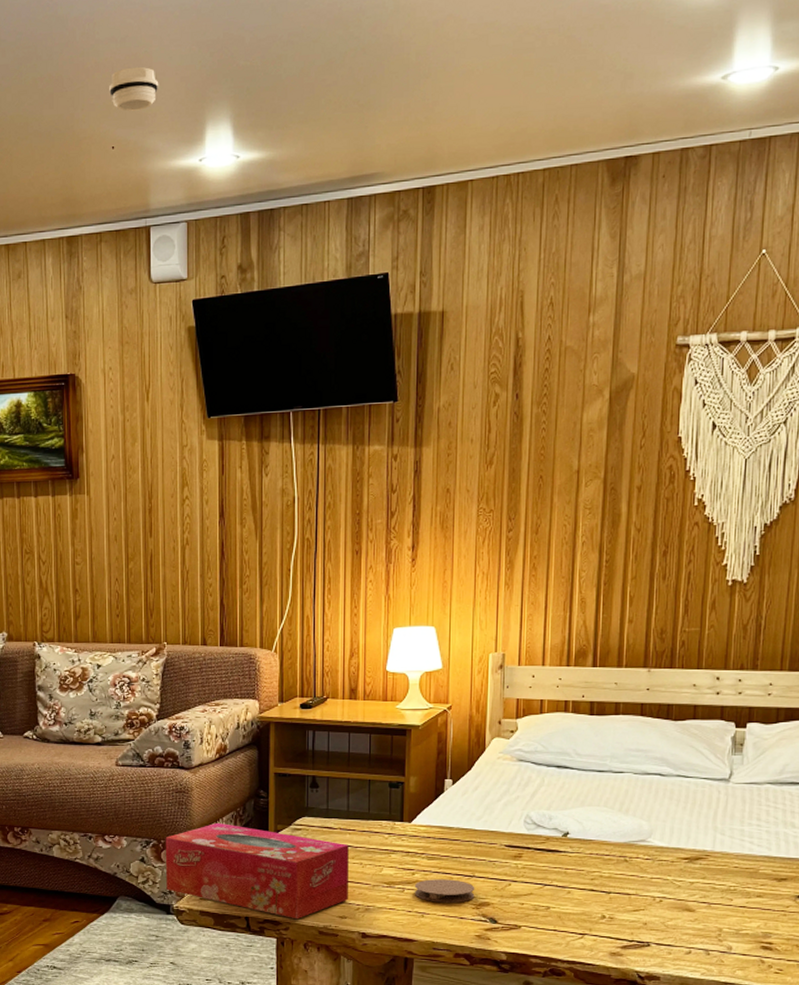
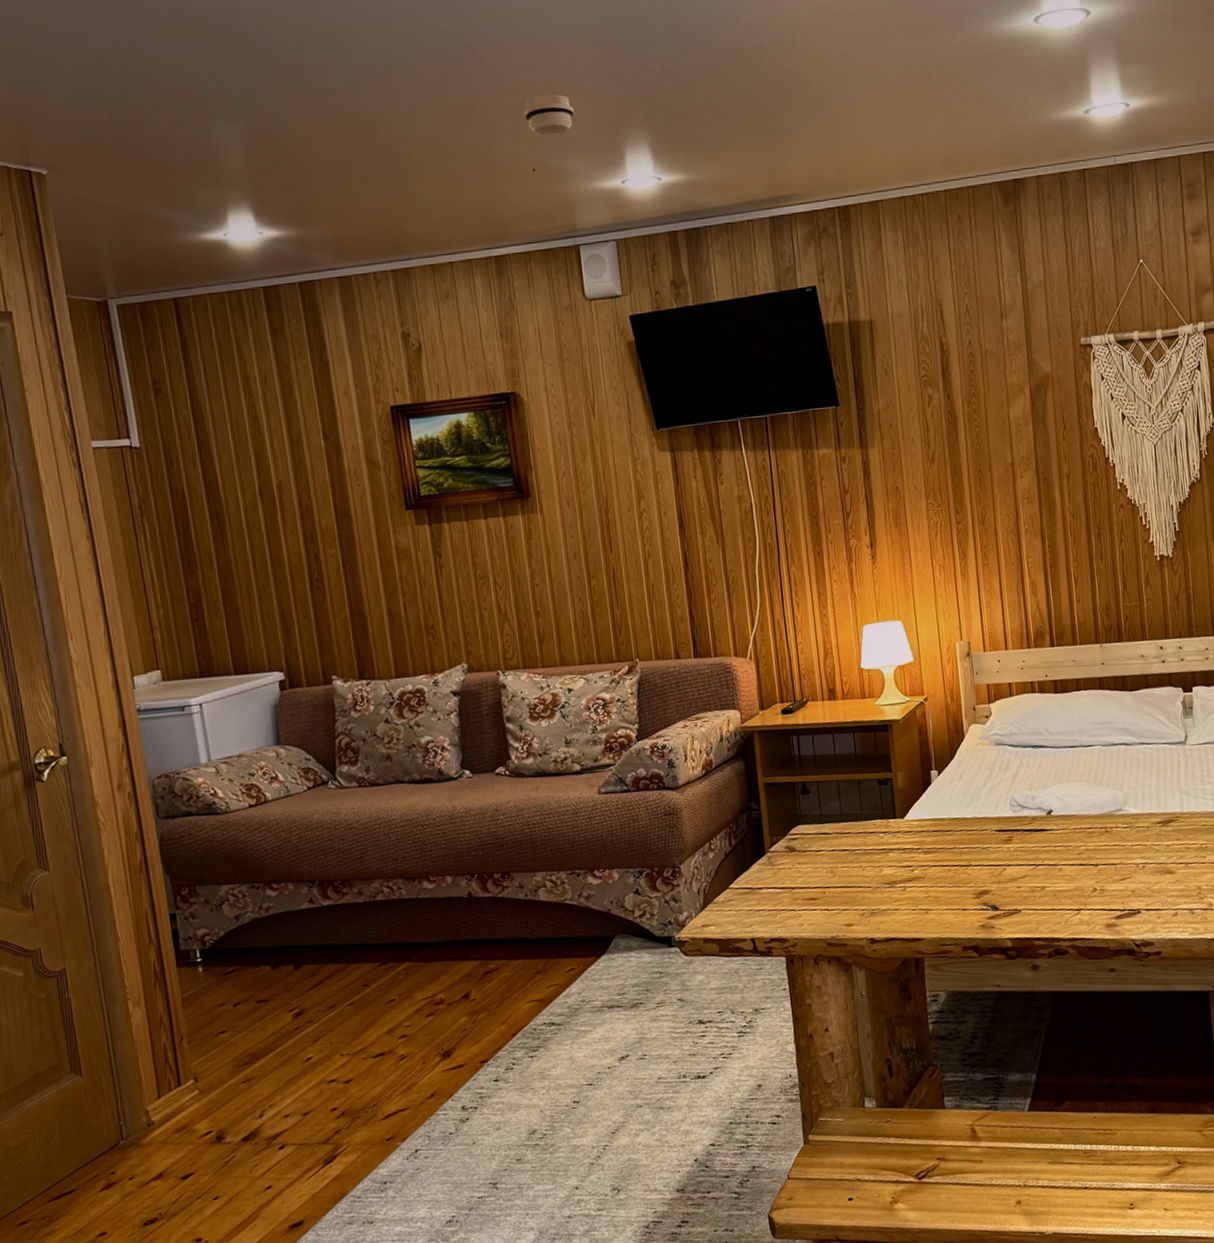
tissue box: present [165,822,349,920] -> none [658,841,852,934]
coaster: present [414,879,475,903] -> none [915,871,974,897]

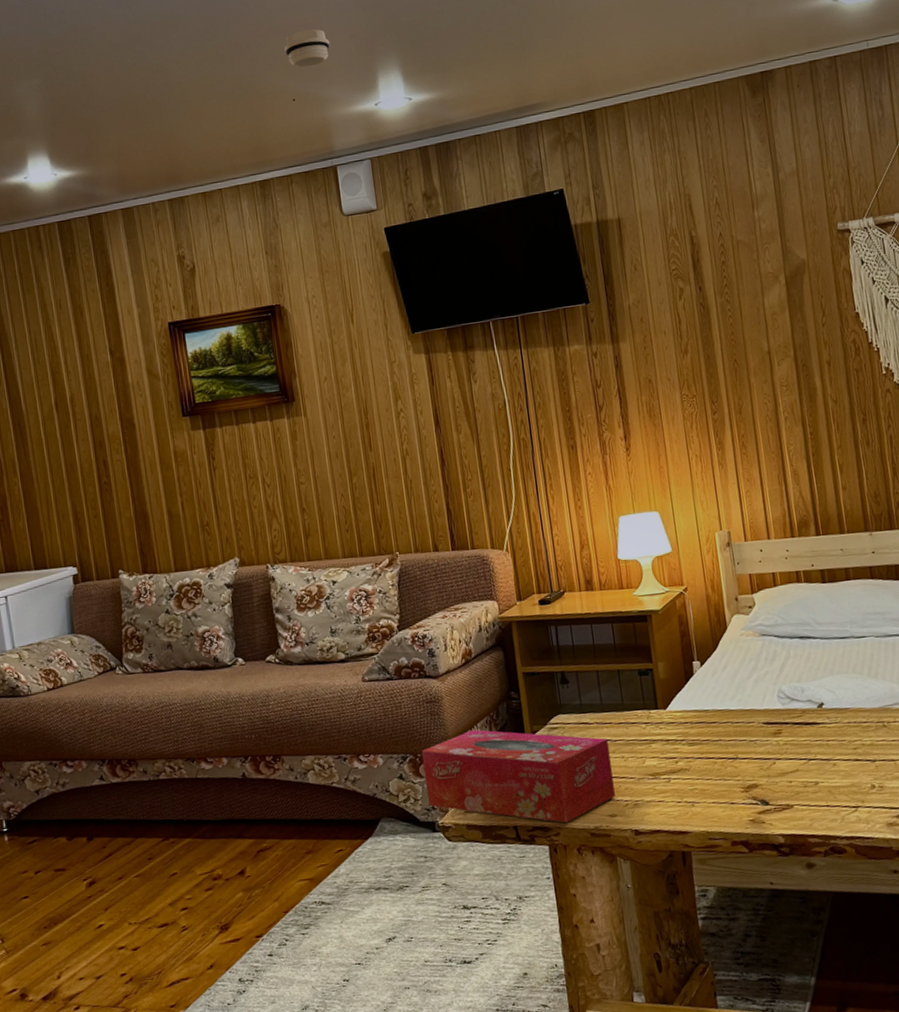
tissue box: none [658,841,852,934] -> present [421,729,615,824]

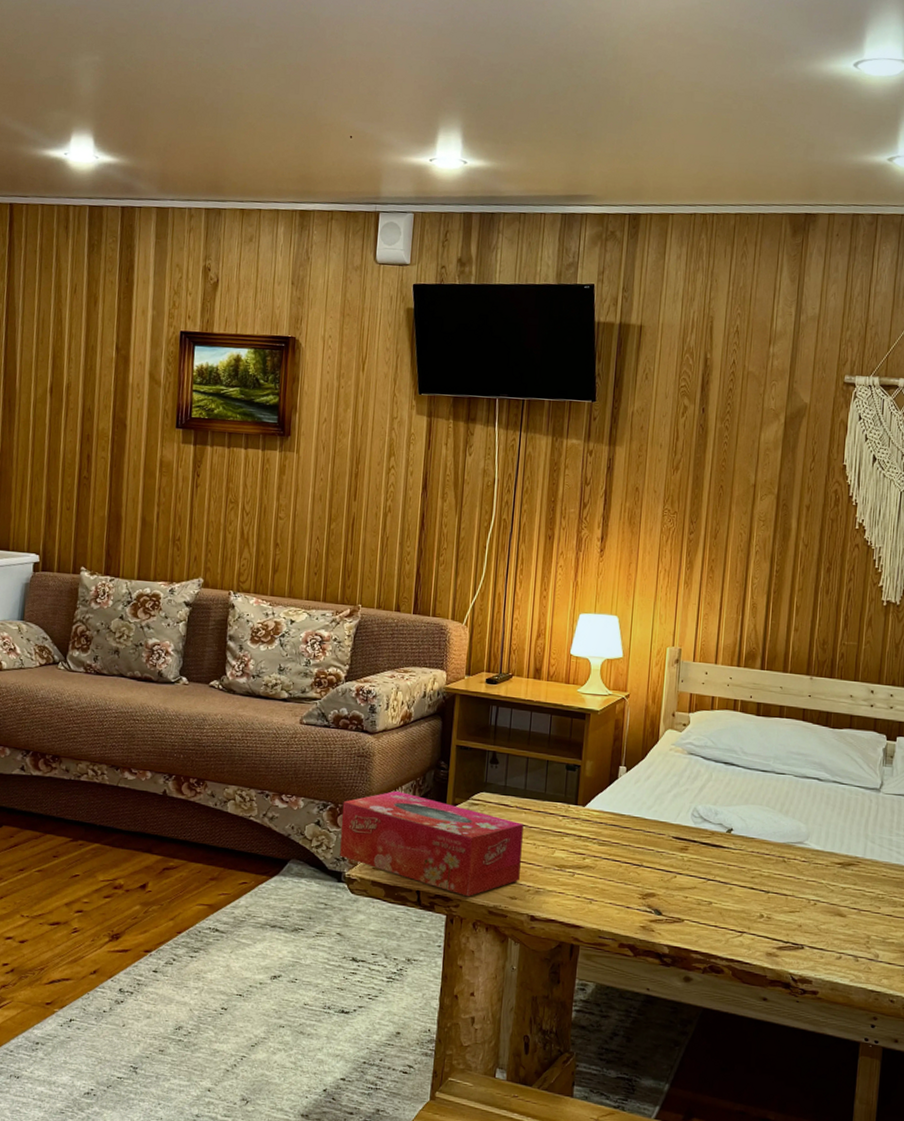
smoke detector: present [284,28,331,68] -> none [352,69,399,108]

